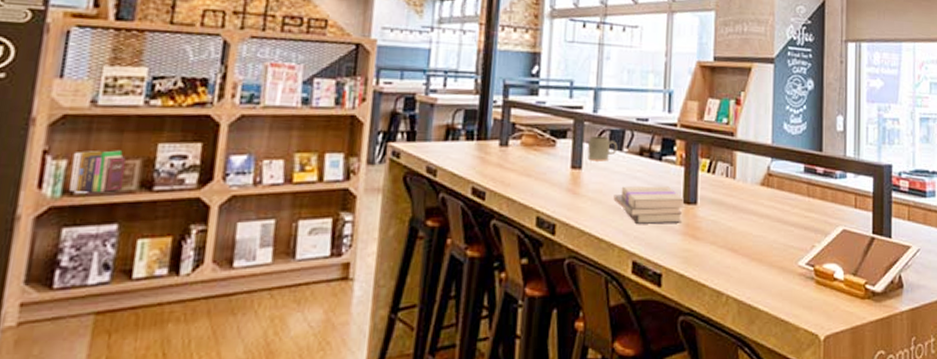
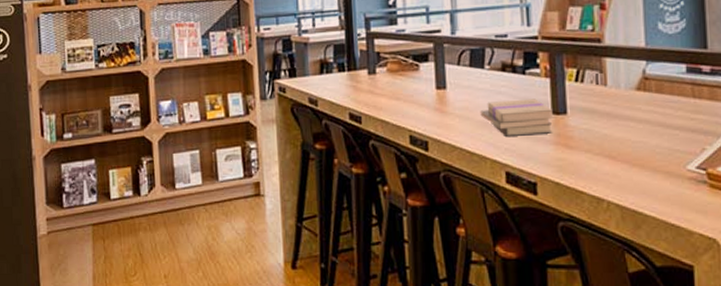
books: present [69,150,126,193] -> none [58,104,93,138]
mug: present [588,135,618,161] -> none [450,56,479,81]

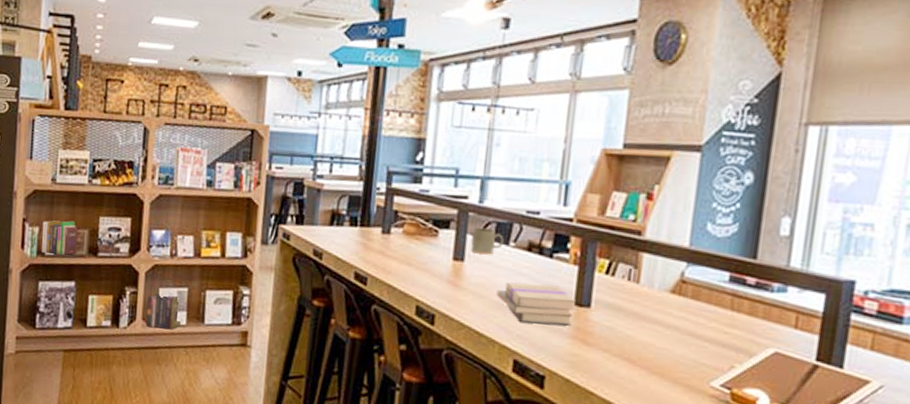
books: none [58,104,93,138] -> present [41,220,78,256]
books: none [163,157,198,191] -> present [146,293,182,330]
mug: none [450,56,479,81] -> present [471,227,504,255]

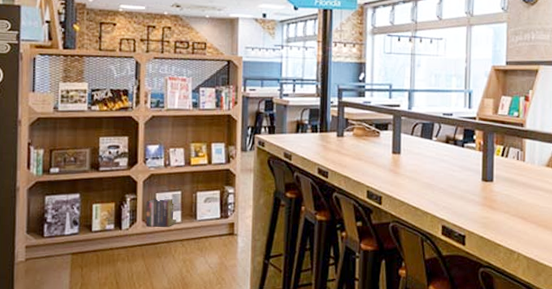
books: present [41,220,78,256] -> none [46,142,80,172]
mug: present [471,227,504,255] -> none [405,128,428,148]
books: present [496,282,577,326] -> none [426,167,483,197]

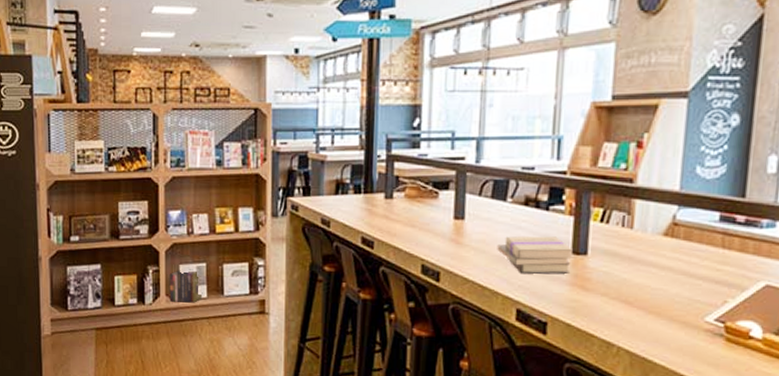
books: none [426,167,483,197] -> present [497,236,574,274]

